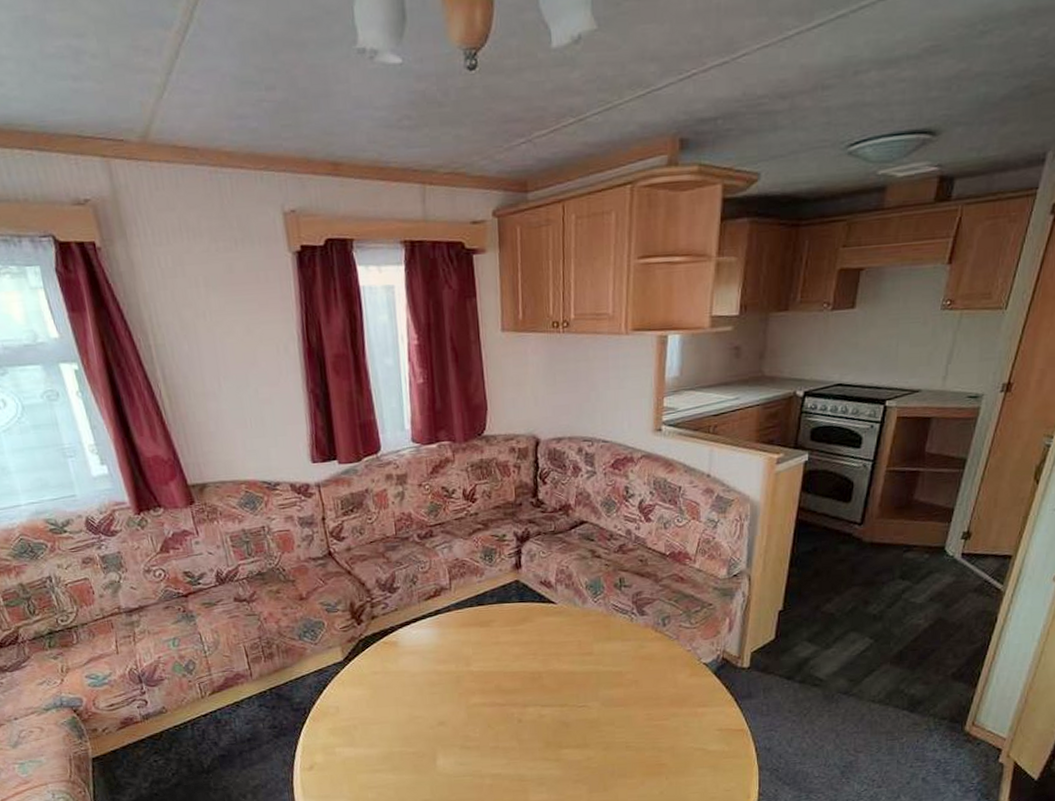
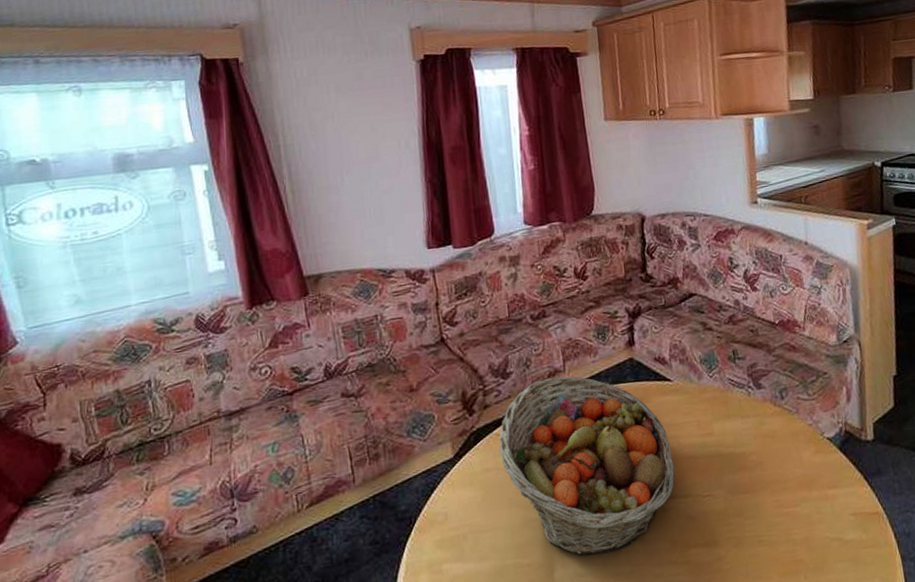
fruit basket: none [386,593,553,749] -> present [499,376,675,556]

